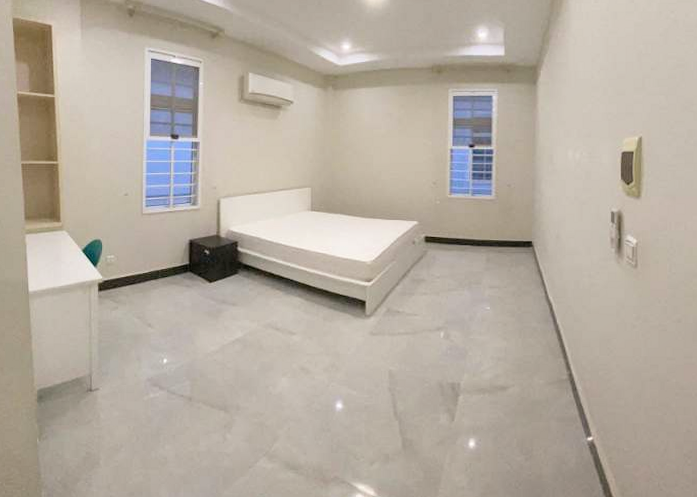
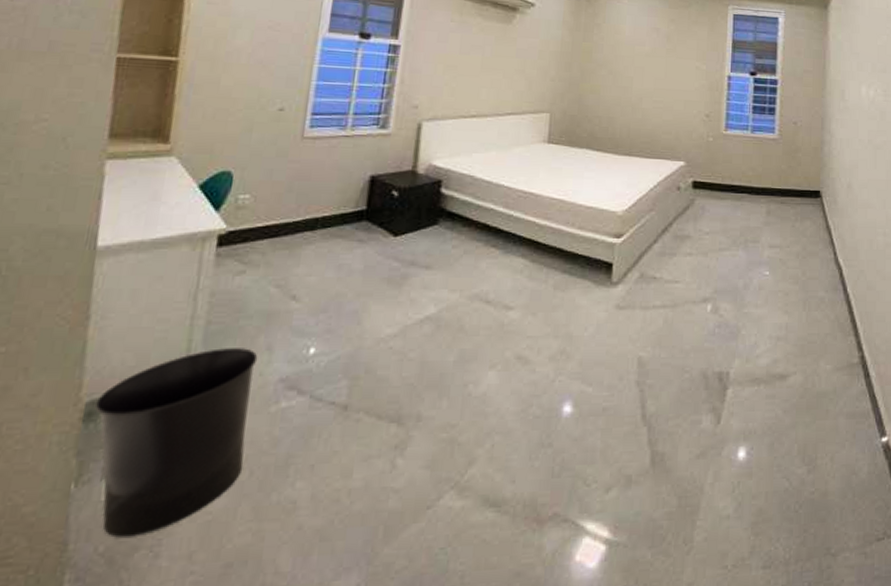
waste bin: none [43,358,132,473] -> present [95,348,258,538]

